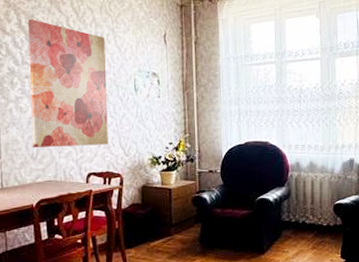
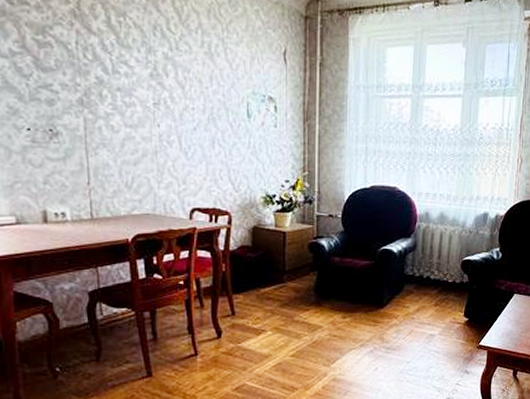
wall art: present [27,18,108,148] -> none [118,16,216,178]

